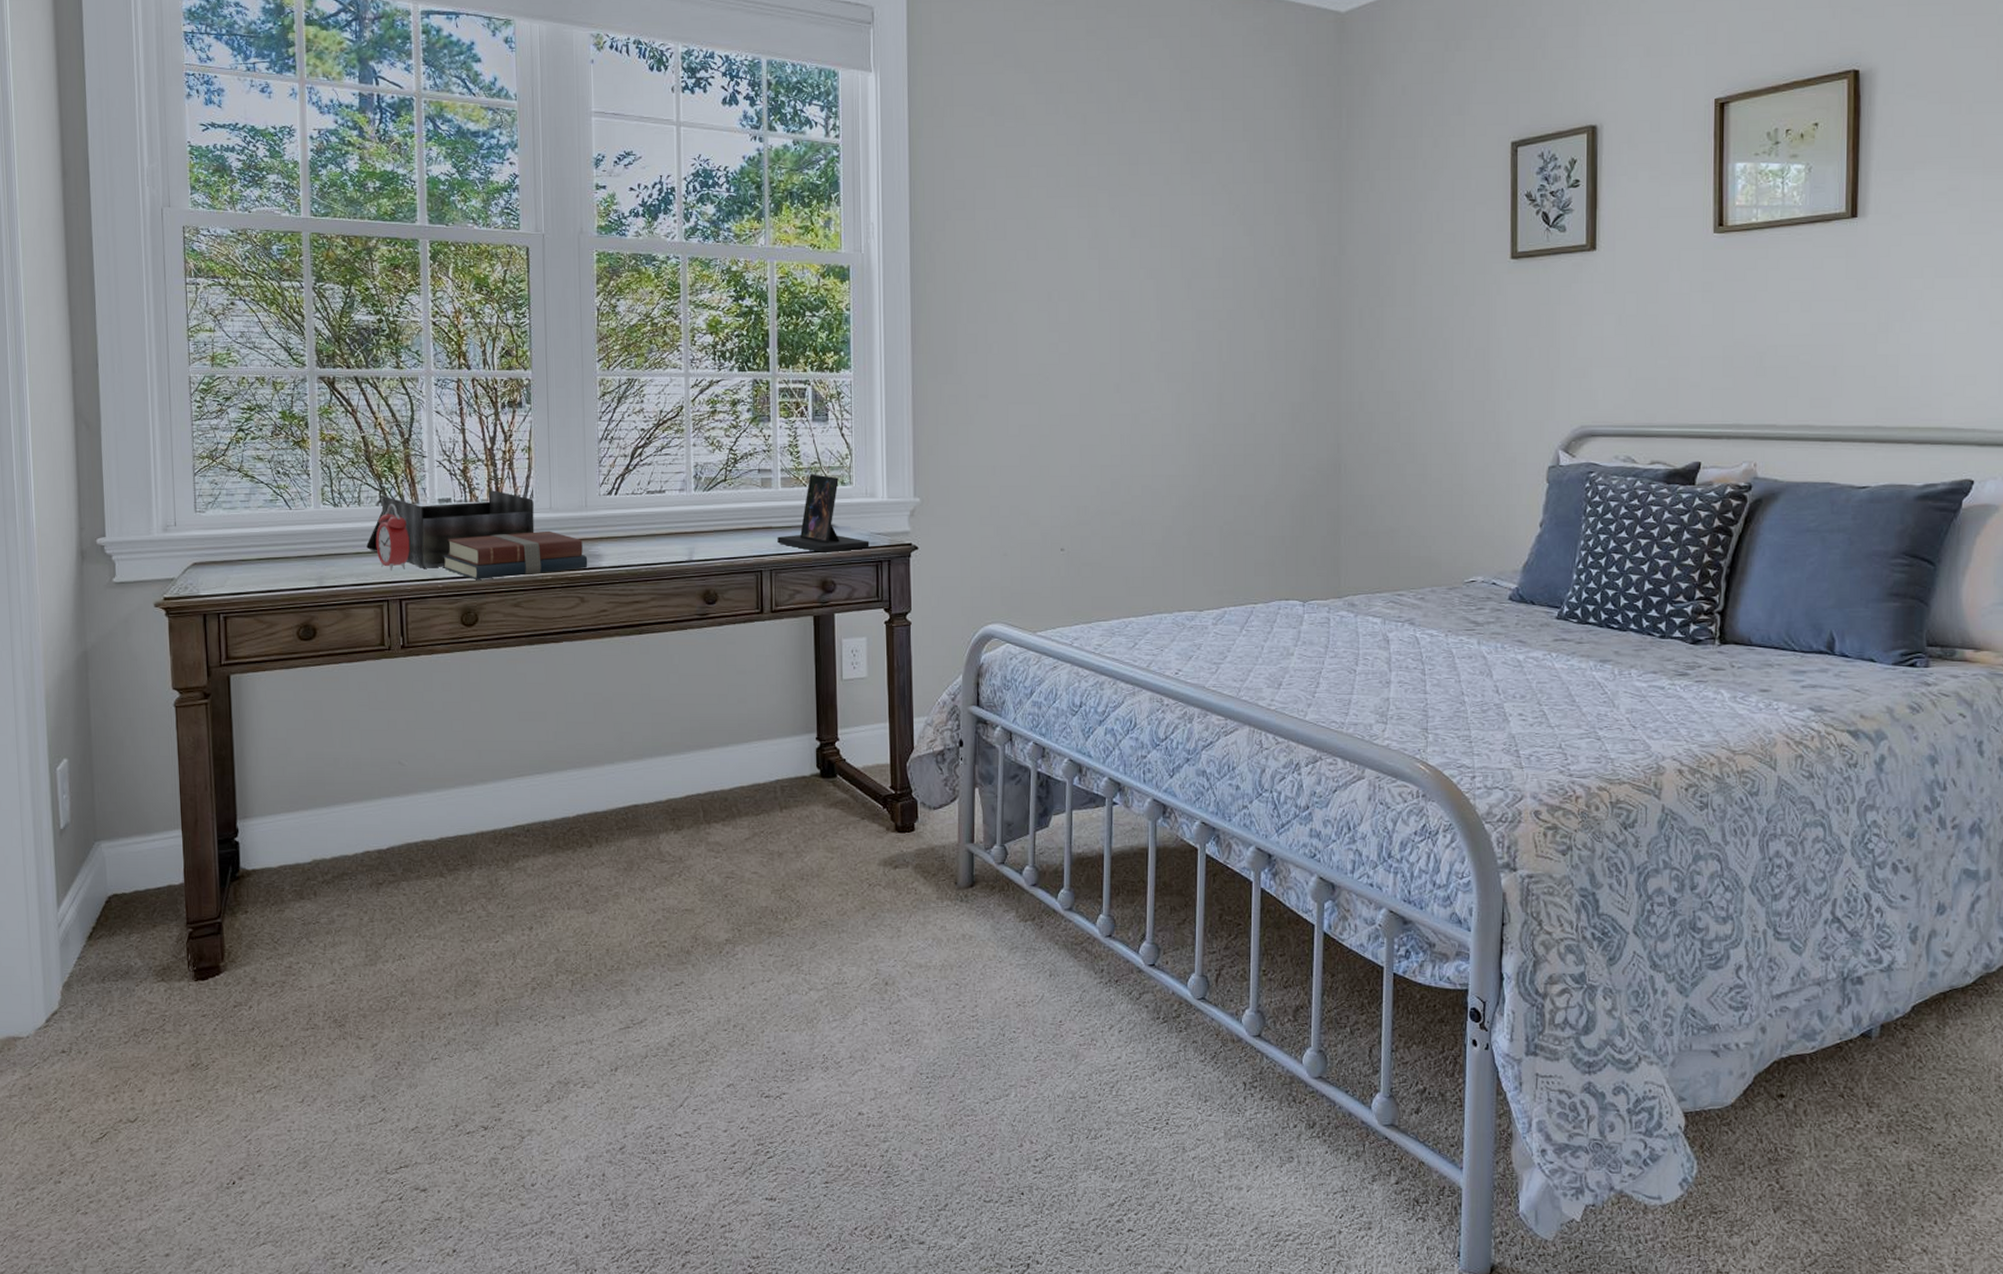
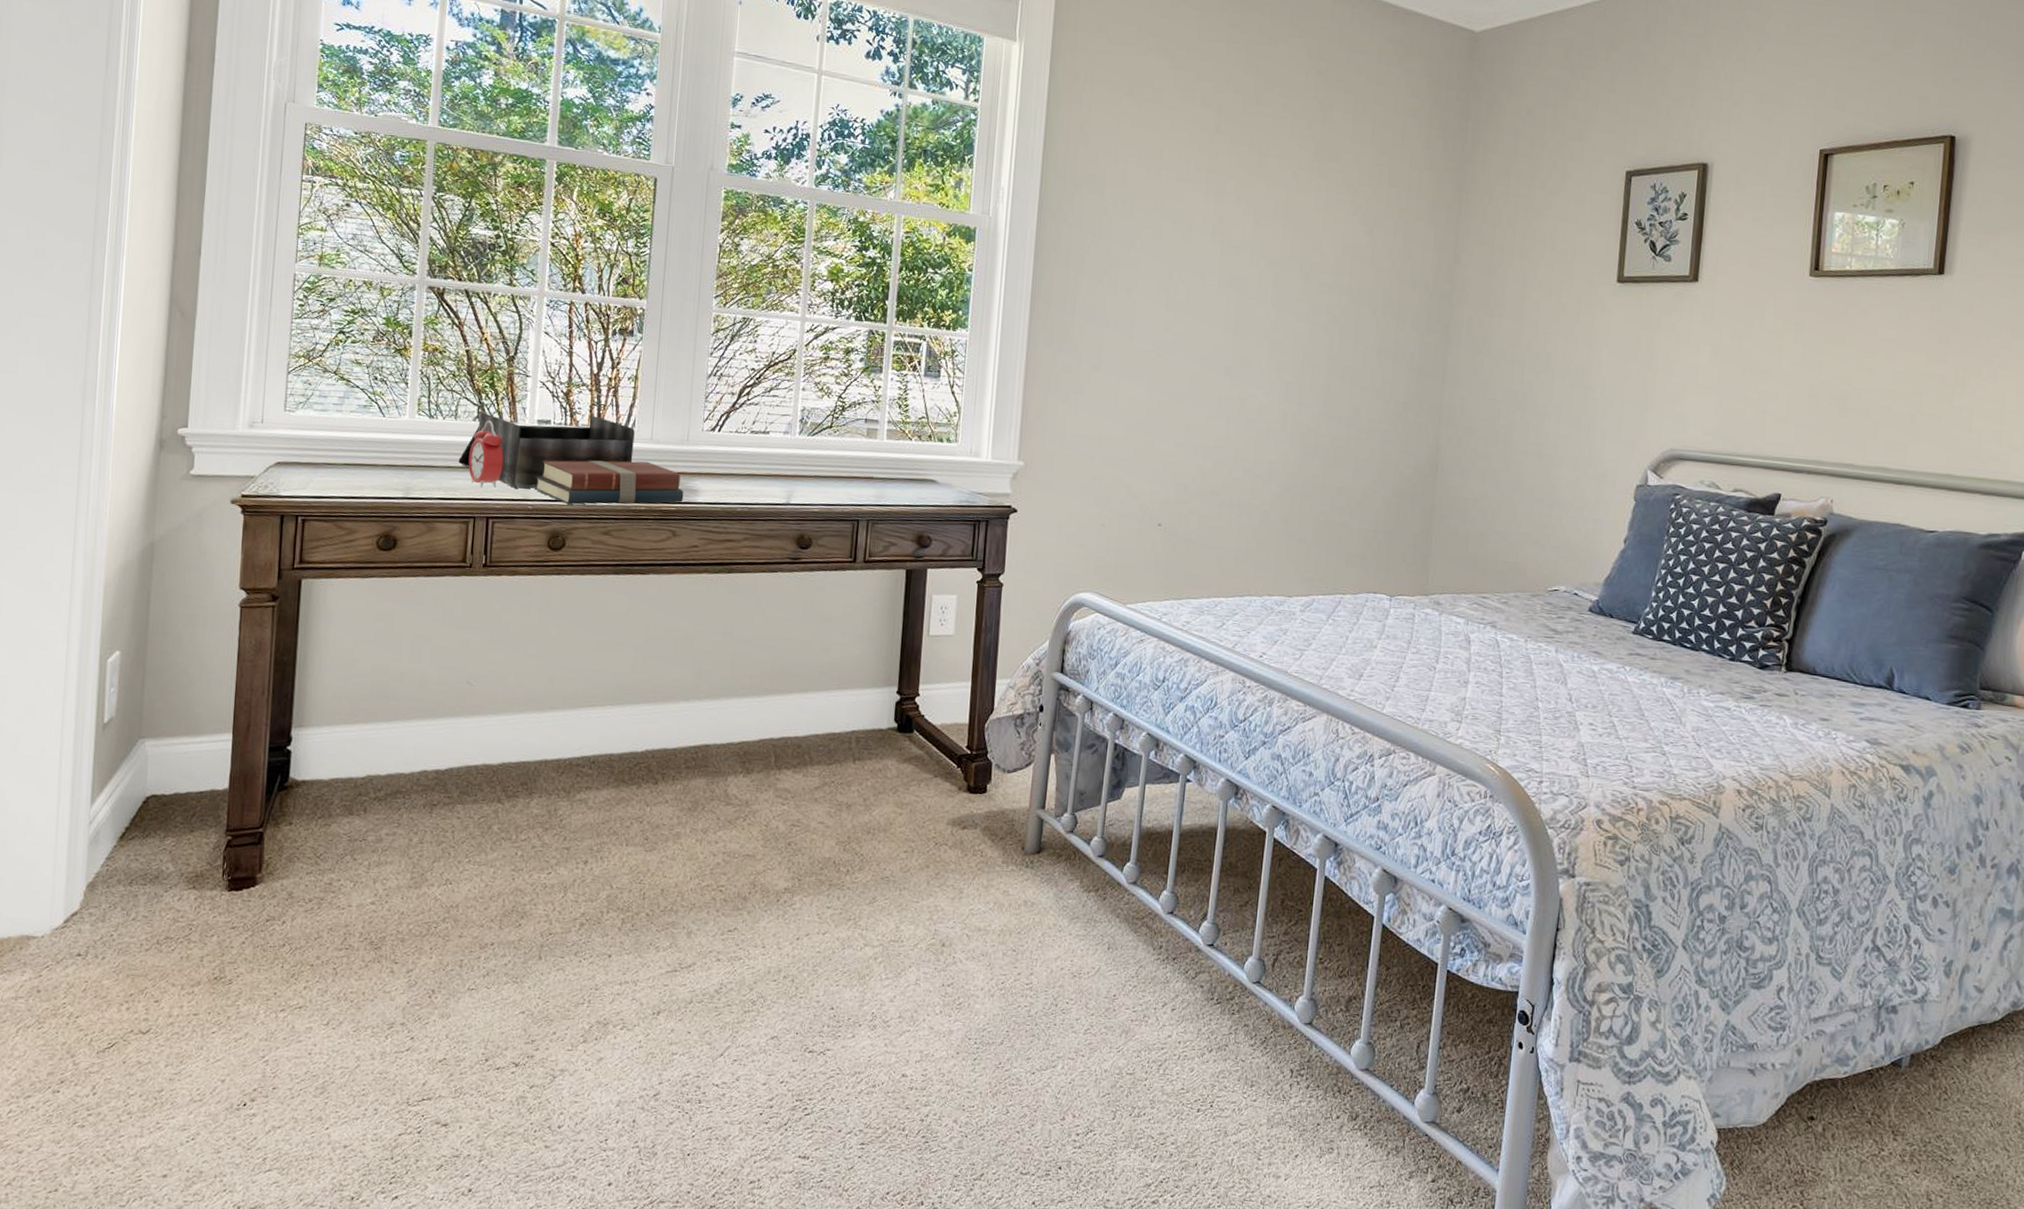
photo frame: present [777,474,870,552] -> none [877,428,969,508]

